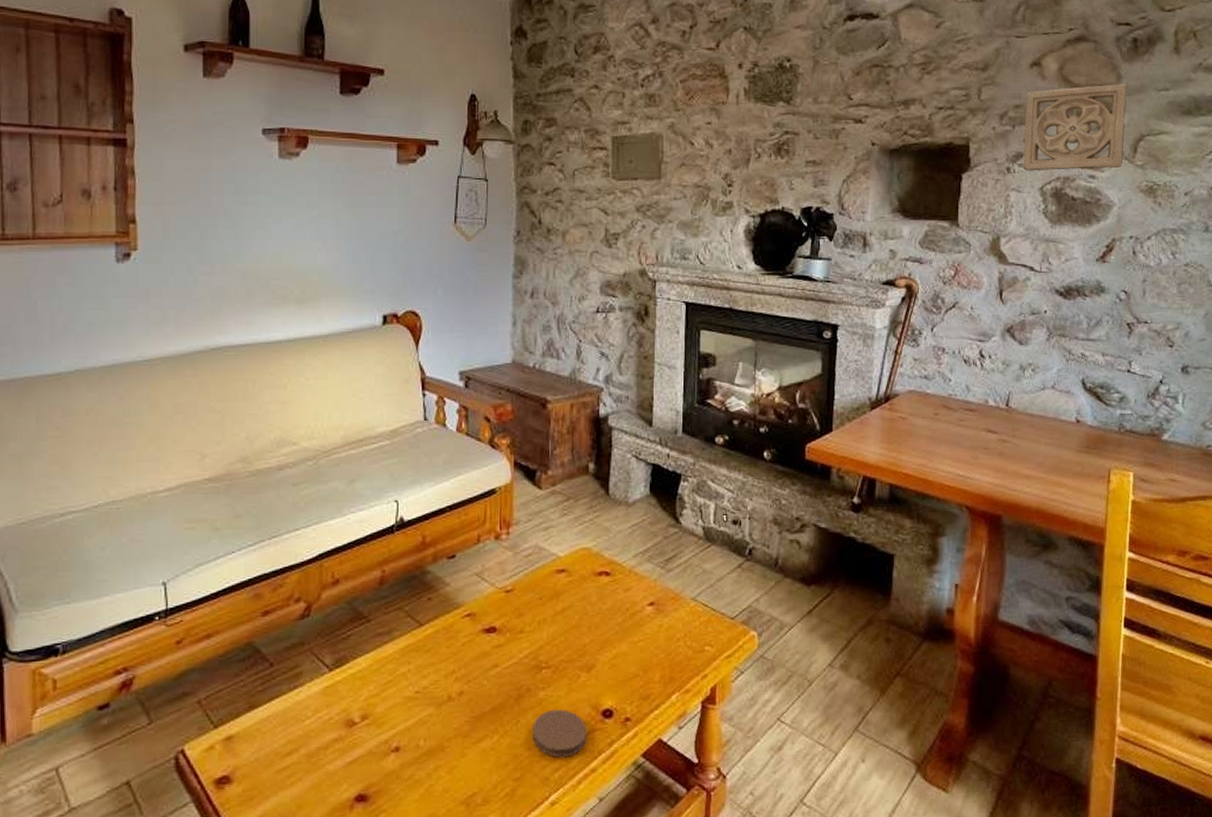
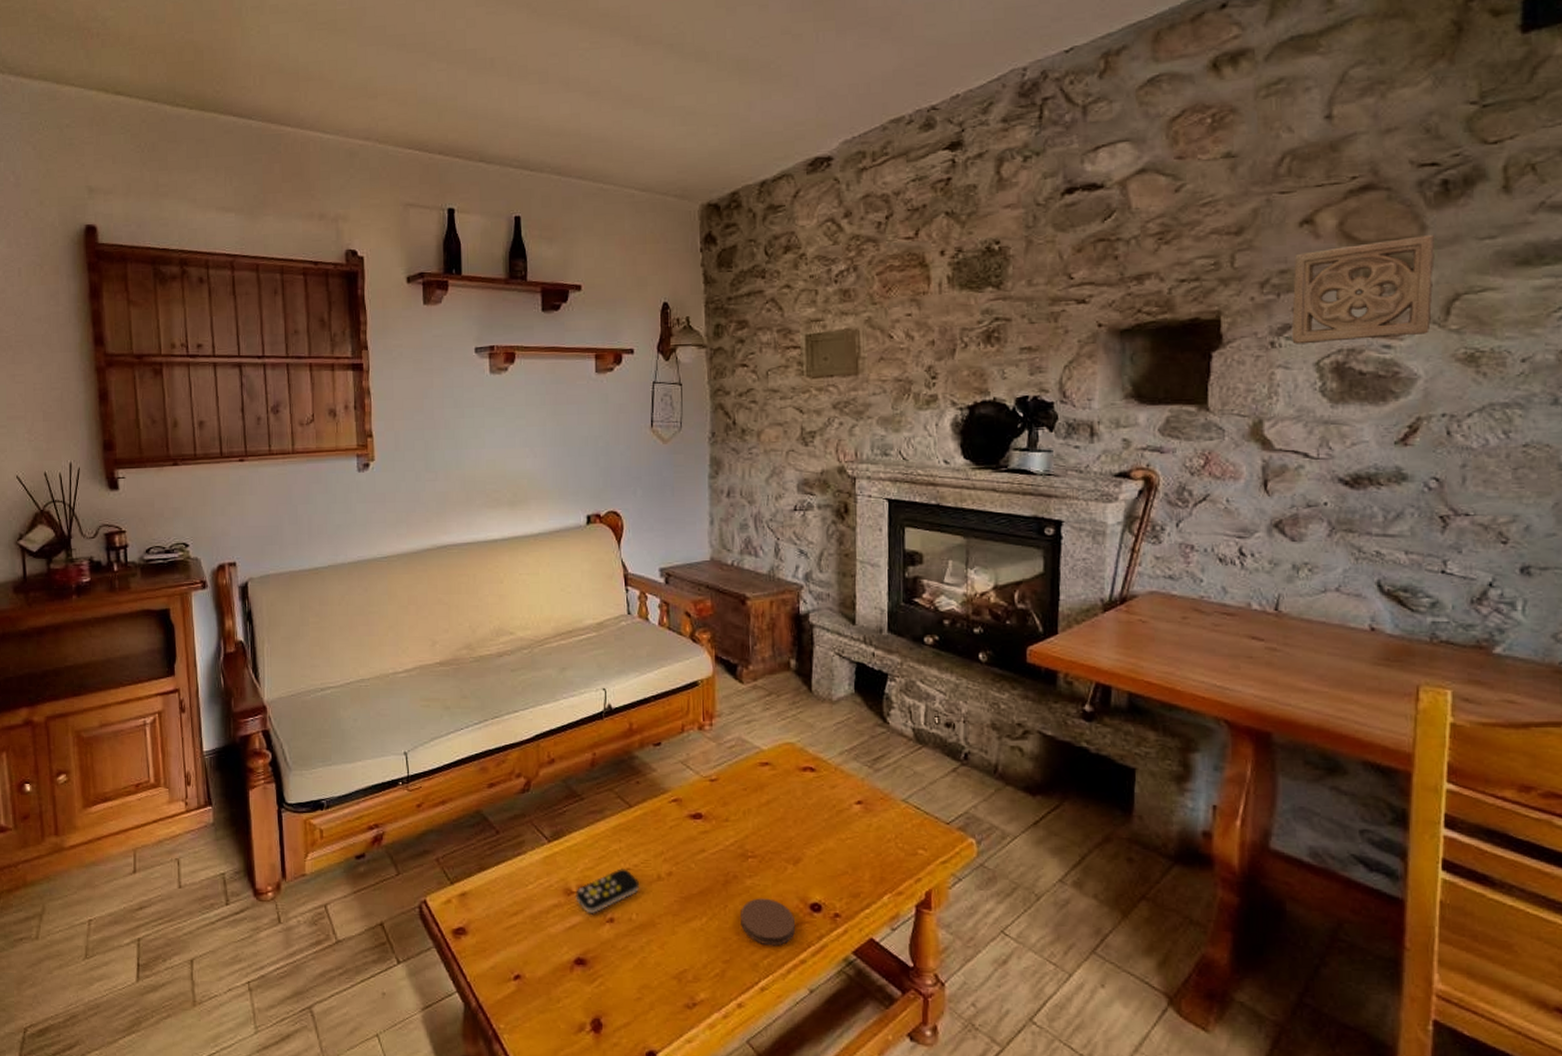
remote control: none [357,692,428,744] -> present [574,868,639,913]

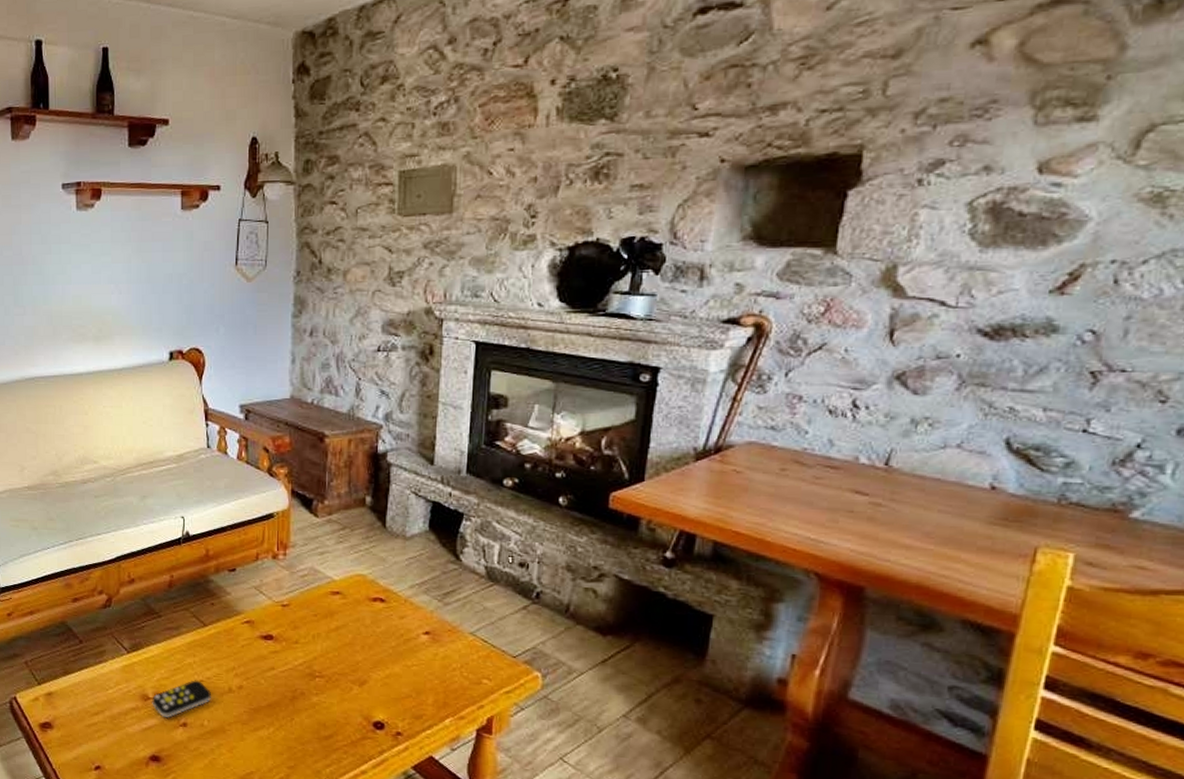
coaster: present [740,898,795,946] -> none [306,714,357,757]
wall ornament: present [1291,234,1435,345] -> none [943,55,1137,182]

